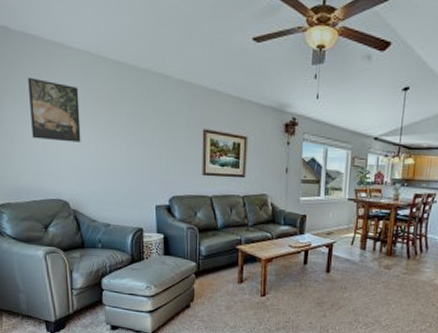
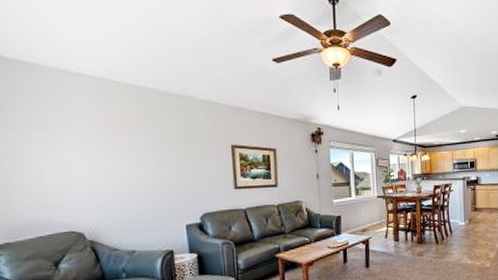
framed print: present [28,77,81,143] -> none [29,106,96,170]

